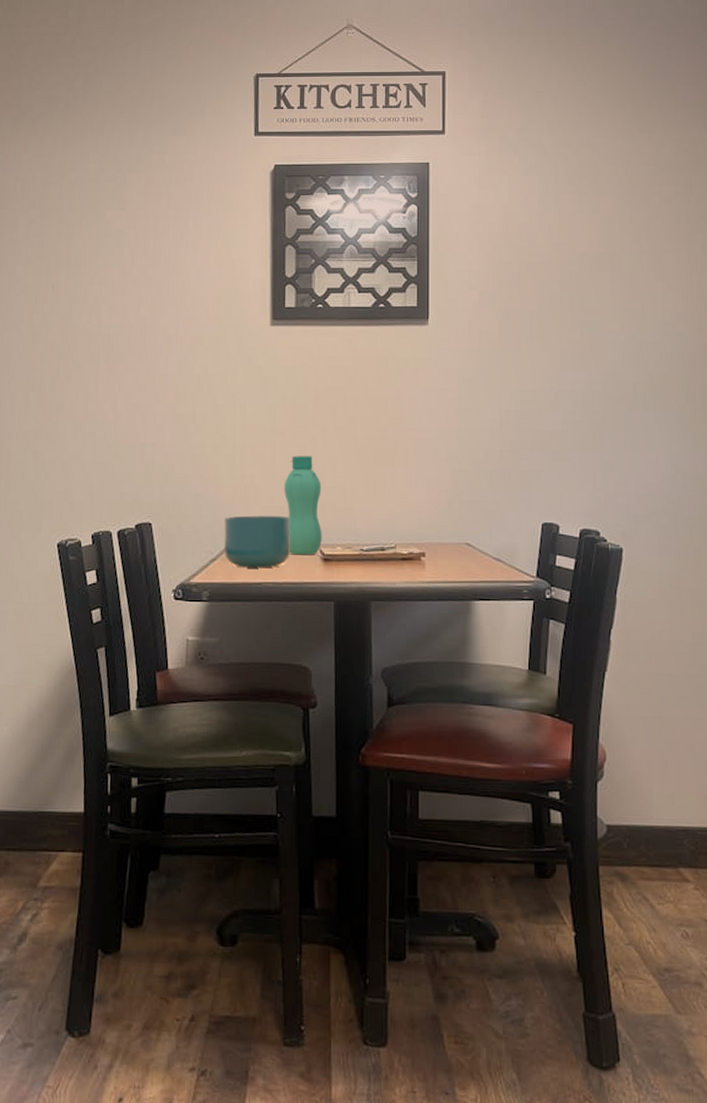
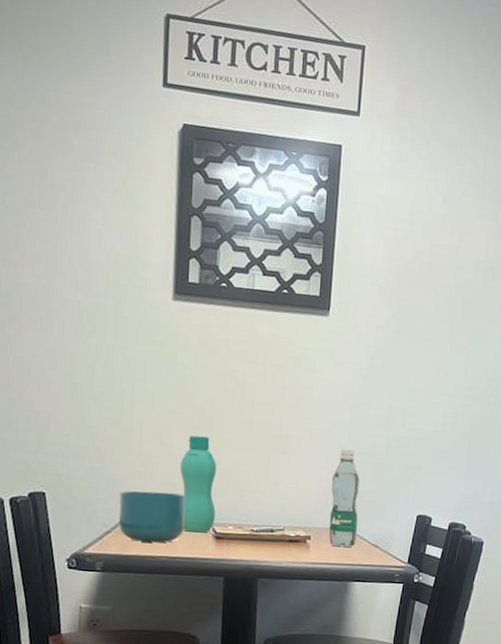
bottle: none [444,458,475,563] -> present [329,449,360,548]

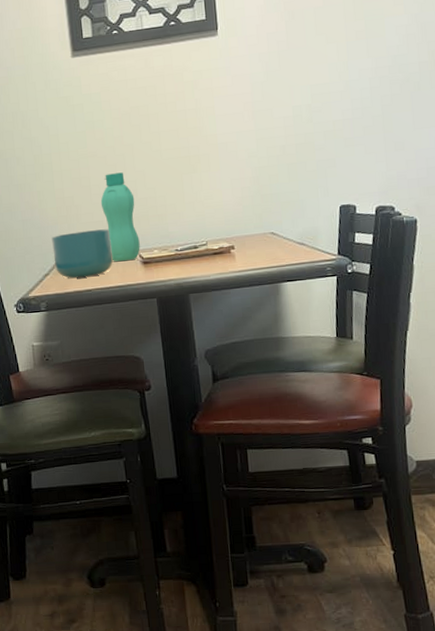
bottle: present [329,449,360,548] -> none [246,155,281,252]

